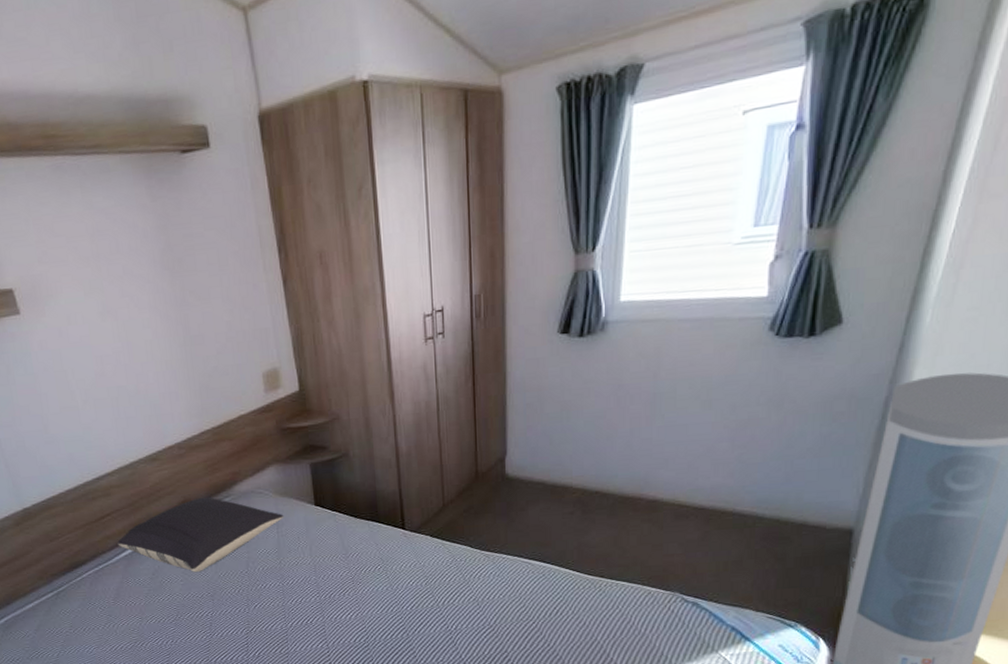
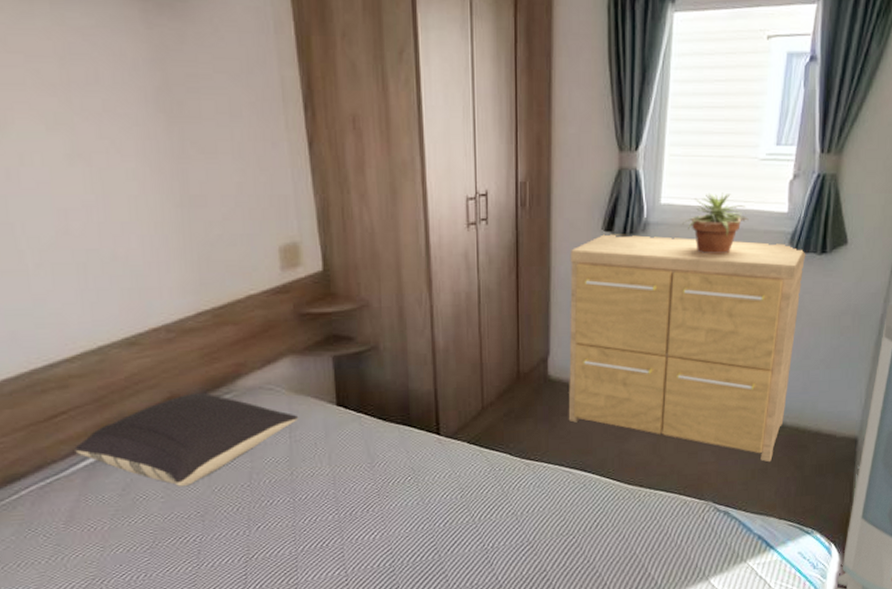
dresser: none [525,329,790,554] -> present [569,234,806,462]
potted plant: none [645,283,720,348] -> present [683,192,749,254]

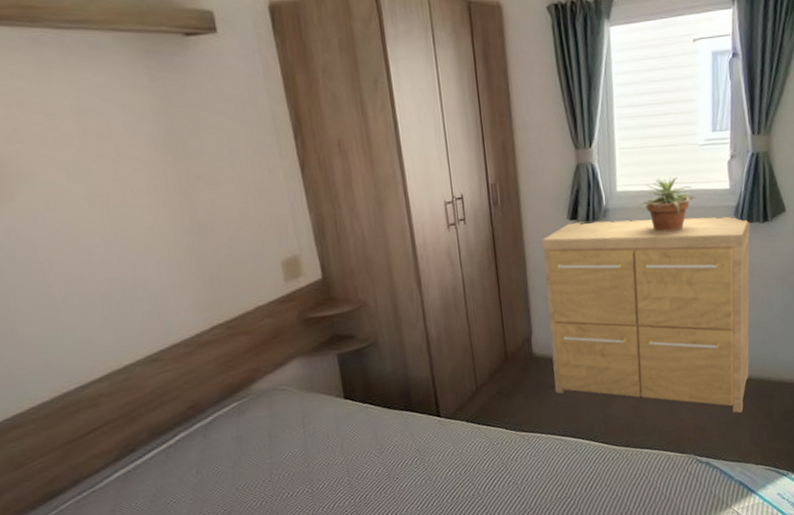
pillow: present [74,392,299,488] -> none [107,398,311,488]

